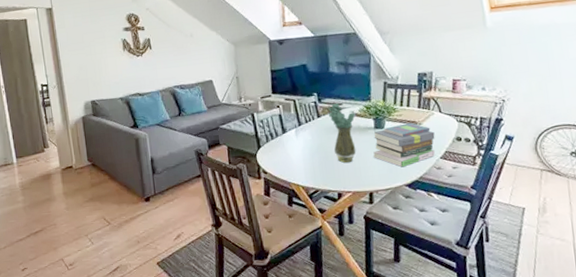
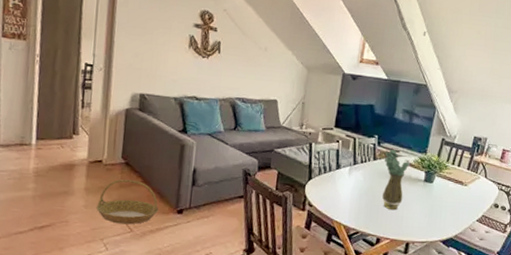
basket: none [75,178,128,219] -> present [95,179,158,225]
books: present [373,123,435,168] -> none [418,182,477,224]

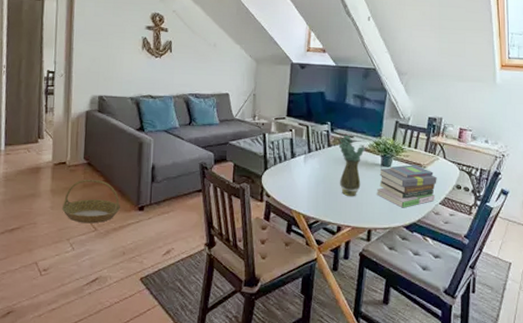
books: none [418,182,477,224] -> present [377,165,437,208]

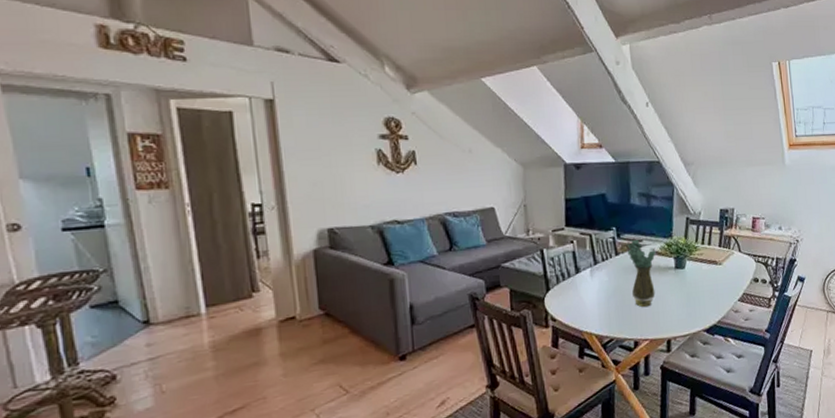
basket: present [61,180,120,224] -> none [298,332,376,388]
books: present [377,165,437,208] -> none [673,262,734,311]

